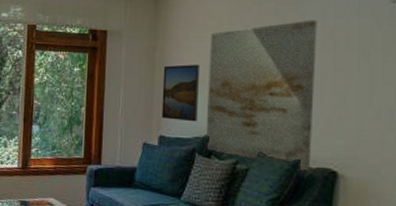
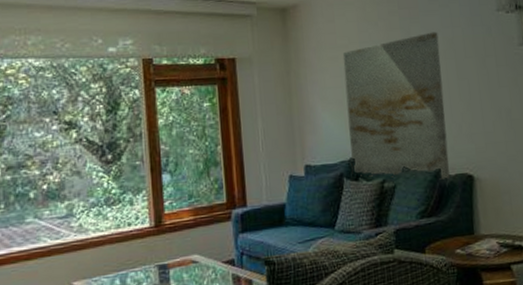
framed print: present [161,64,201,122] -> none [300,86,341,147]

